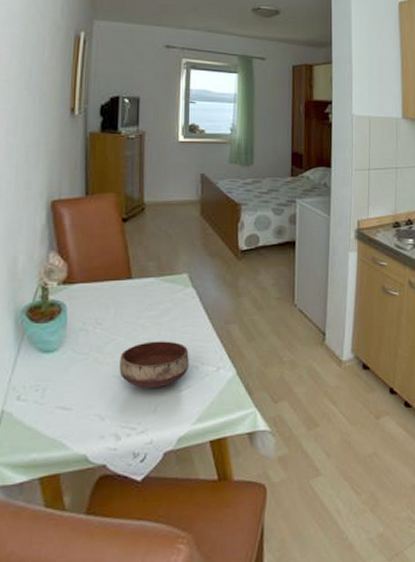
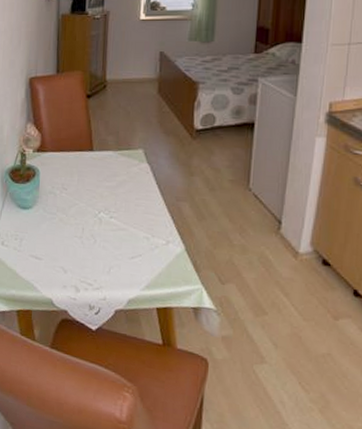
bowl: present [119,341,189,388] -> none [80,209,141,252]

